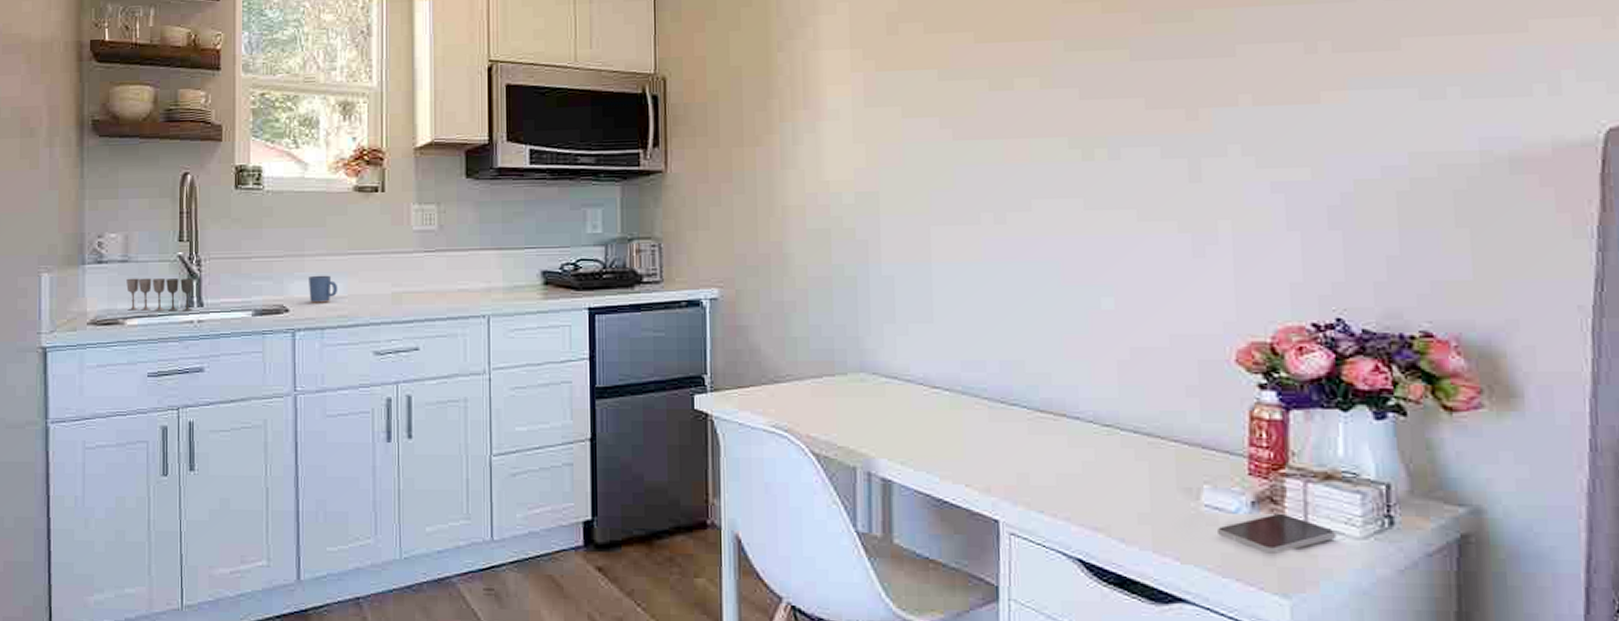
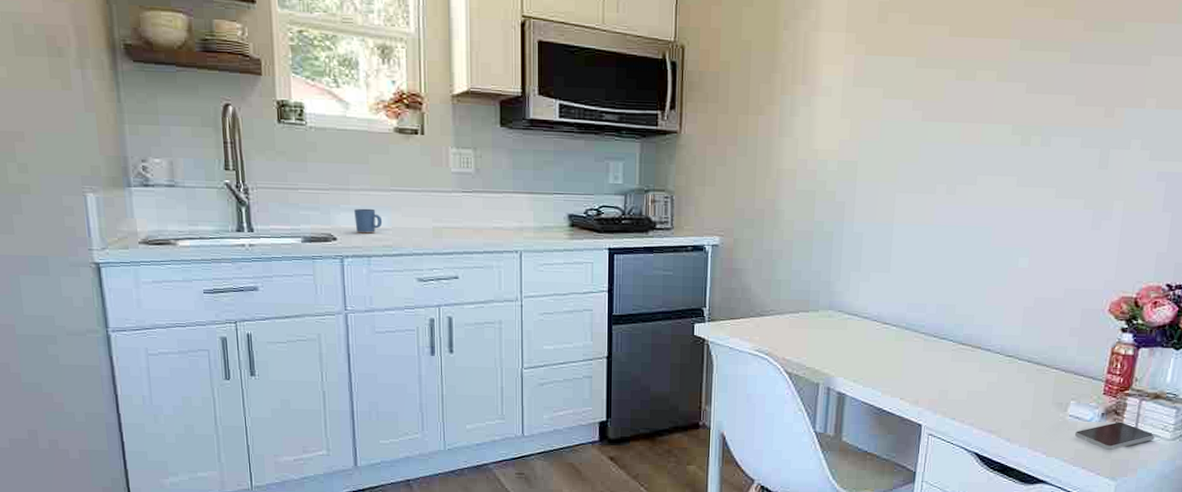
wine glass: present [126,278,193,312] -> none [175,202,244,236]

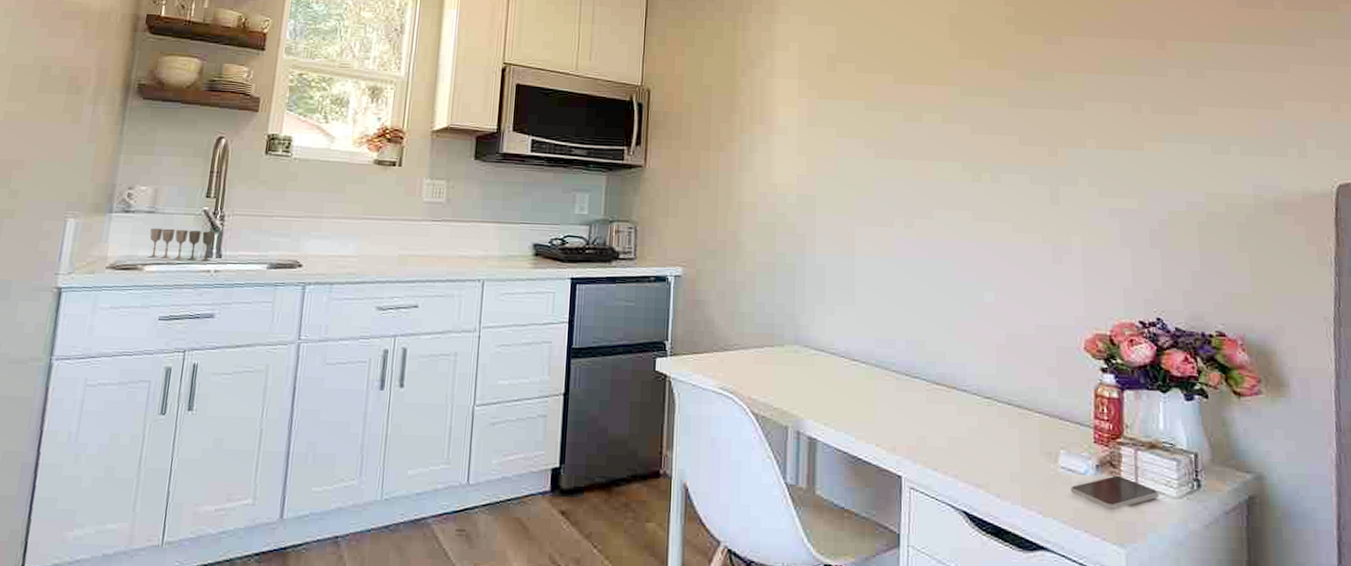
wine glass: none [175,202,244,236] -> present [148,228,215,262]
mug: present [354,208,383,234] -> none [322,235,350,261]

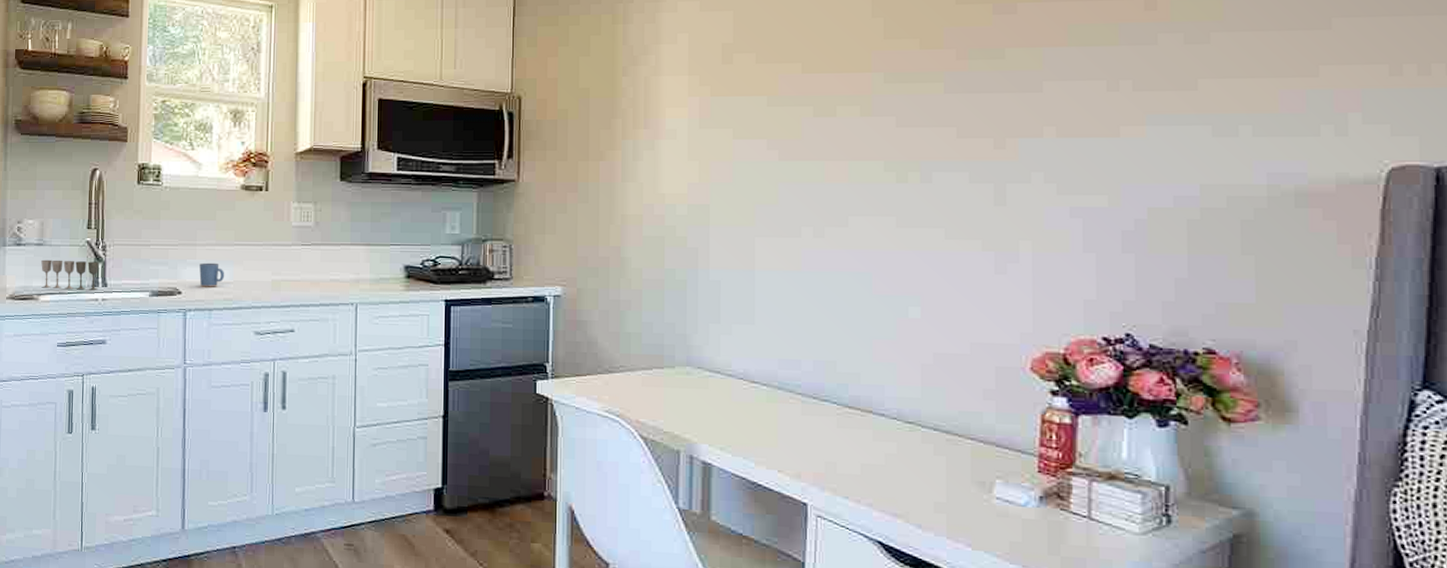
mug: none [322,235,350,261] -> present [199,262,225,287]
mobile phone: present [1070,475,1159,511] -> none [1006,508,1117,546]

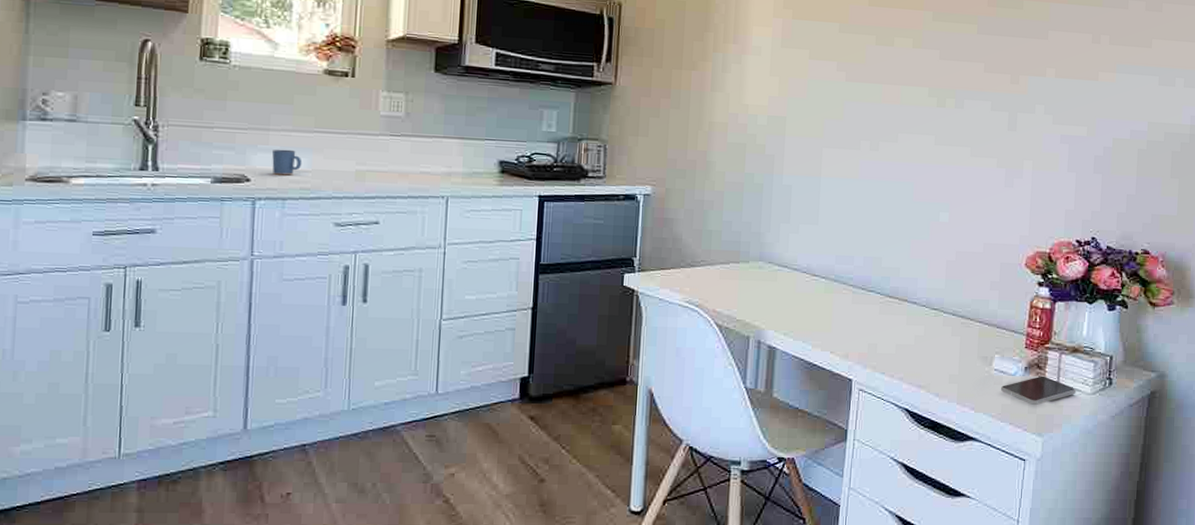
wine glass: present [41,259,99,291] -> none [73,137,149,175]
mobile phone: none [1006,508,1117,546] -> present [1000,375,1076,406]

